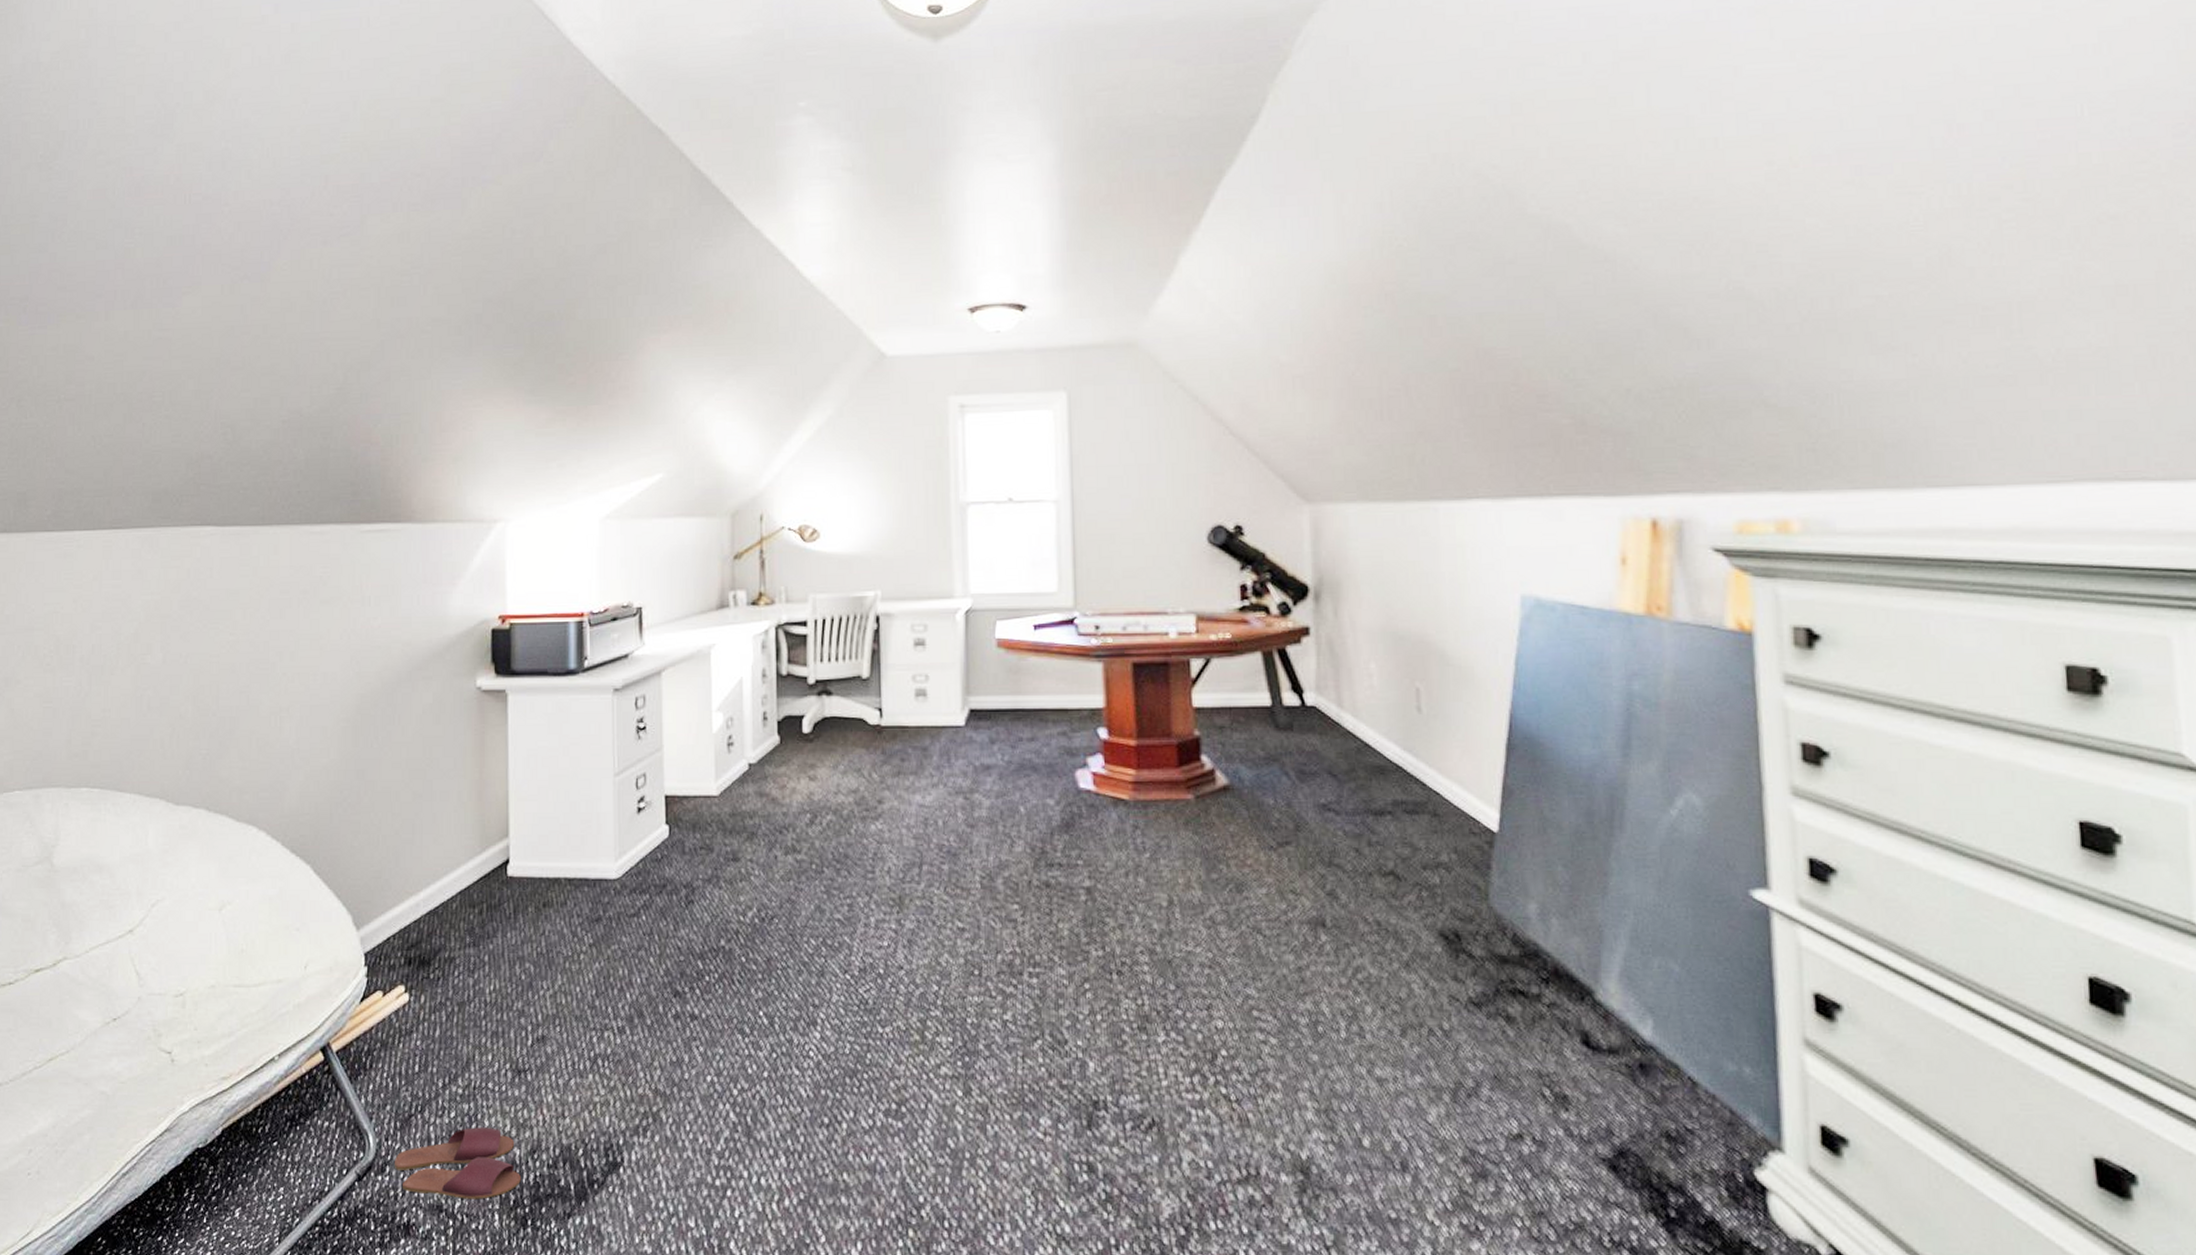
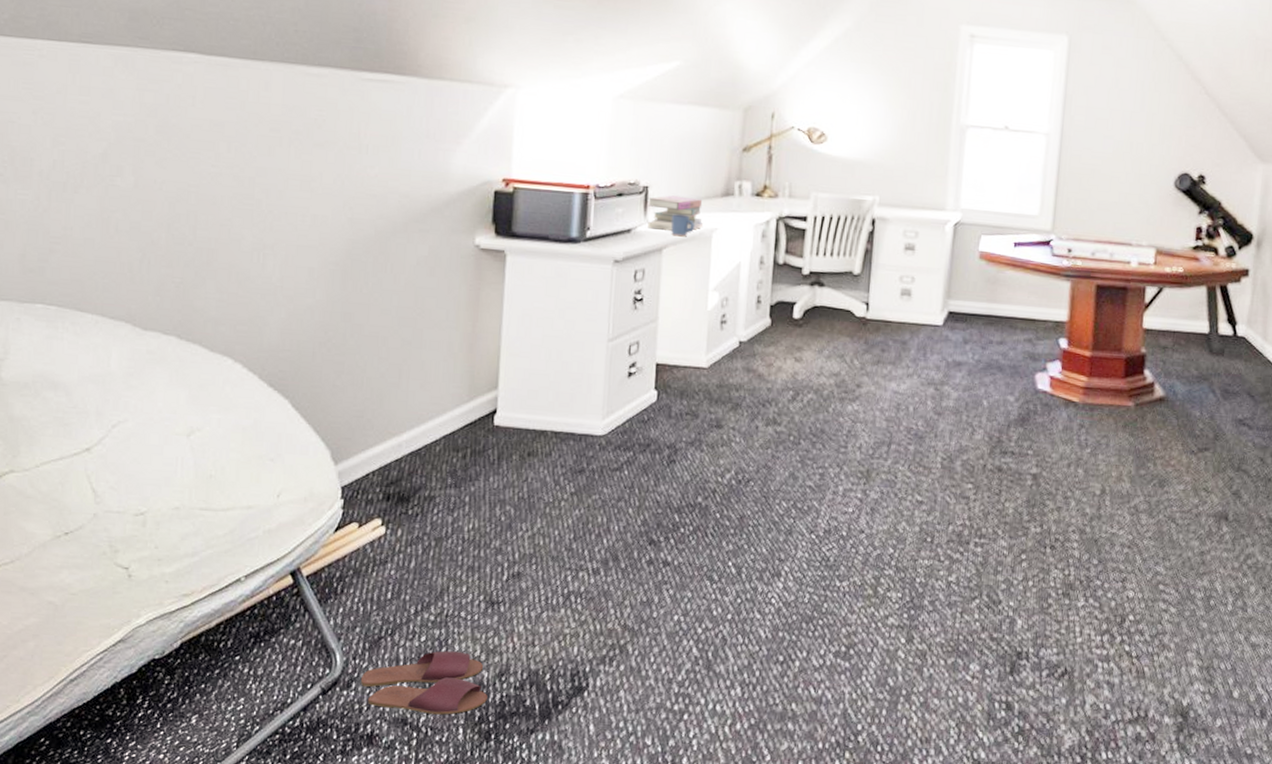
books: none [643,614,701,652] -> present [647,195,704,231]
mug: none [667,633,691,657] -> present [671,214,694,237]

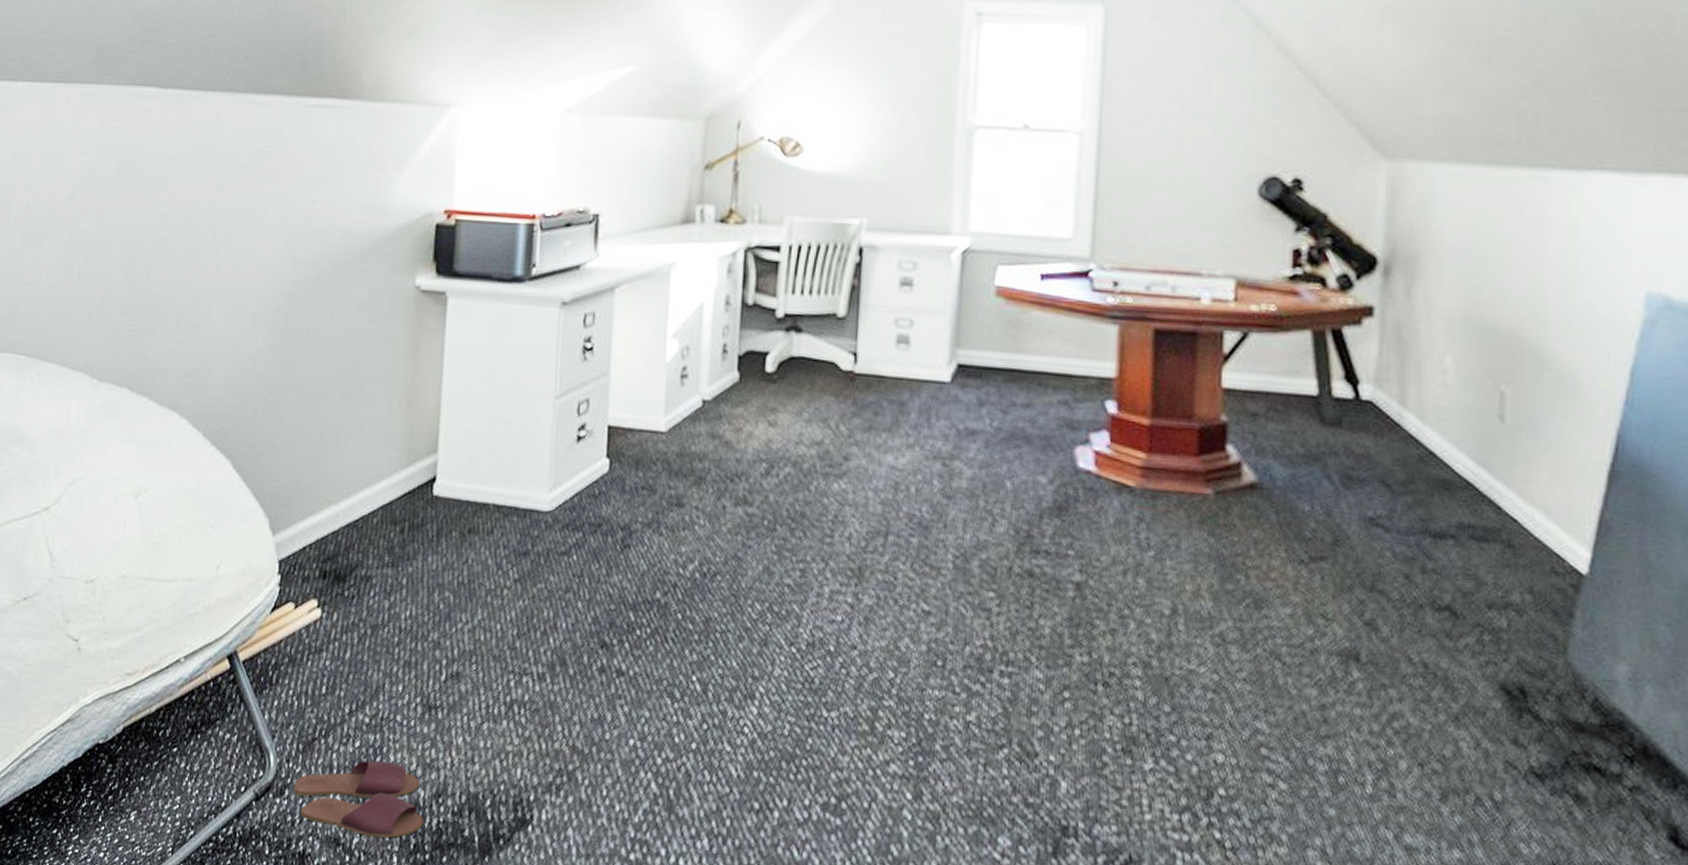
books: present [647,195,704,231] -> none [598,224,661,266]
mug: present [671,214,694,237] -> none [624,246,650,273]

